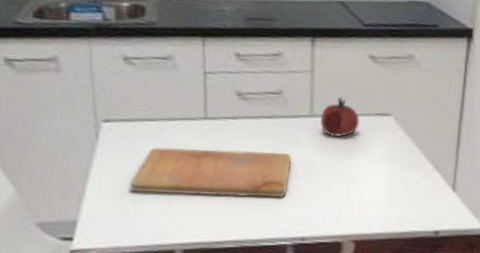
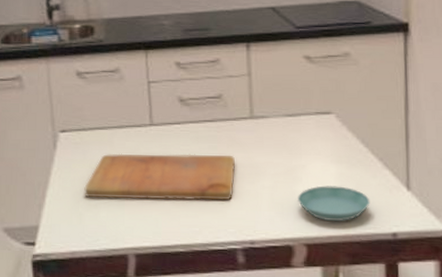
fruit: present [320,96,360,138] -> none [260,97,301,138]
saucer: none [349,185,418,220] -> present [297,185,370,222]

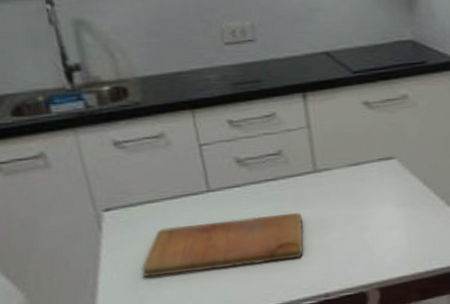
saucer: present [297,185,370,222] -> none [367,228,435,264]

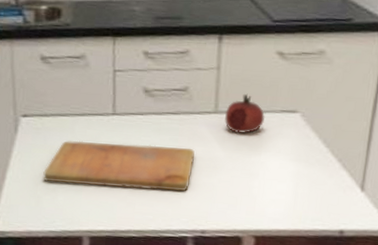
fruit: none [324,147,365,189] -> present [224,93,266,134]

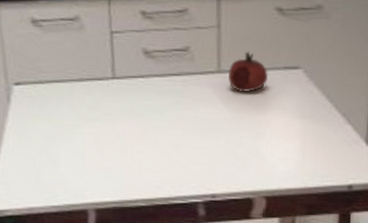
cutting board: present [43,141,195,192] -> none [41,108,200,156]

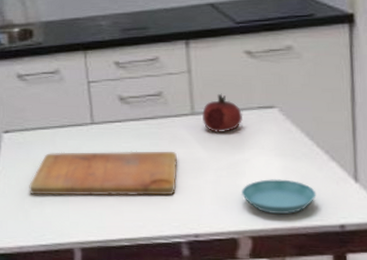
cutting board: none [41,108,200,156] -> present [29,151,177,196]
saucer: none [259,140,330,176] -> present [241,179,317,215]

